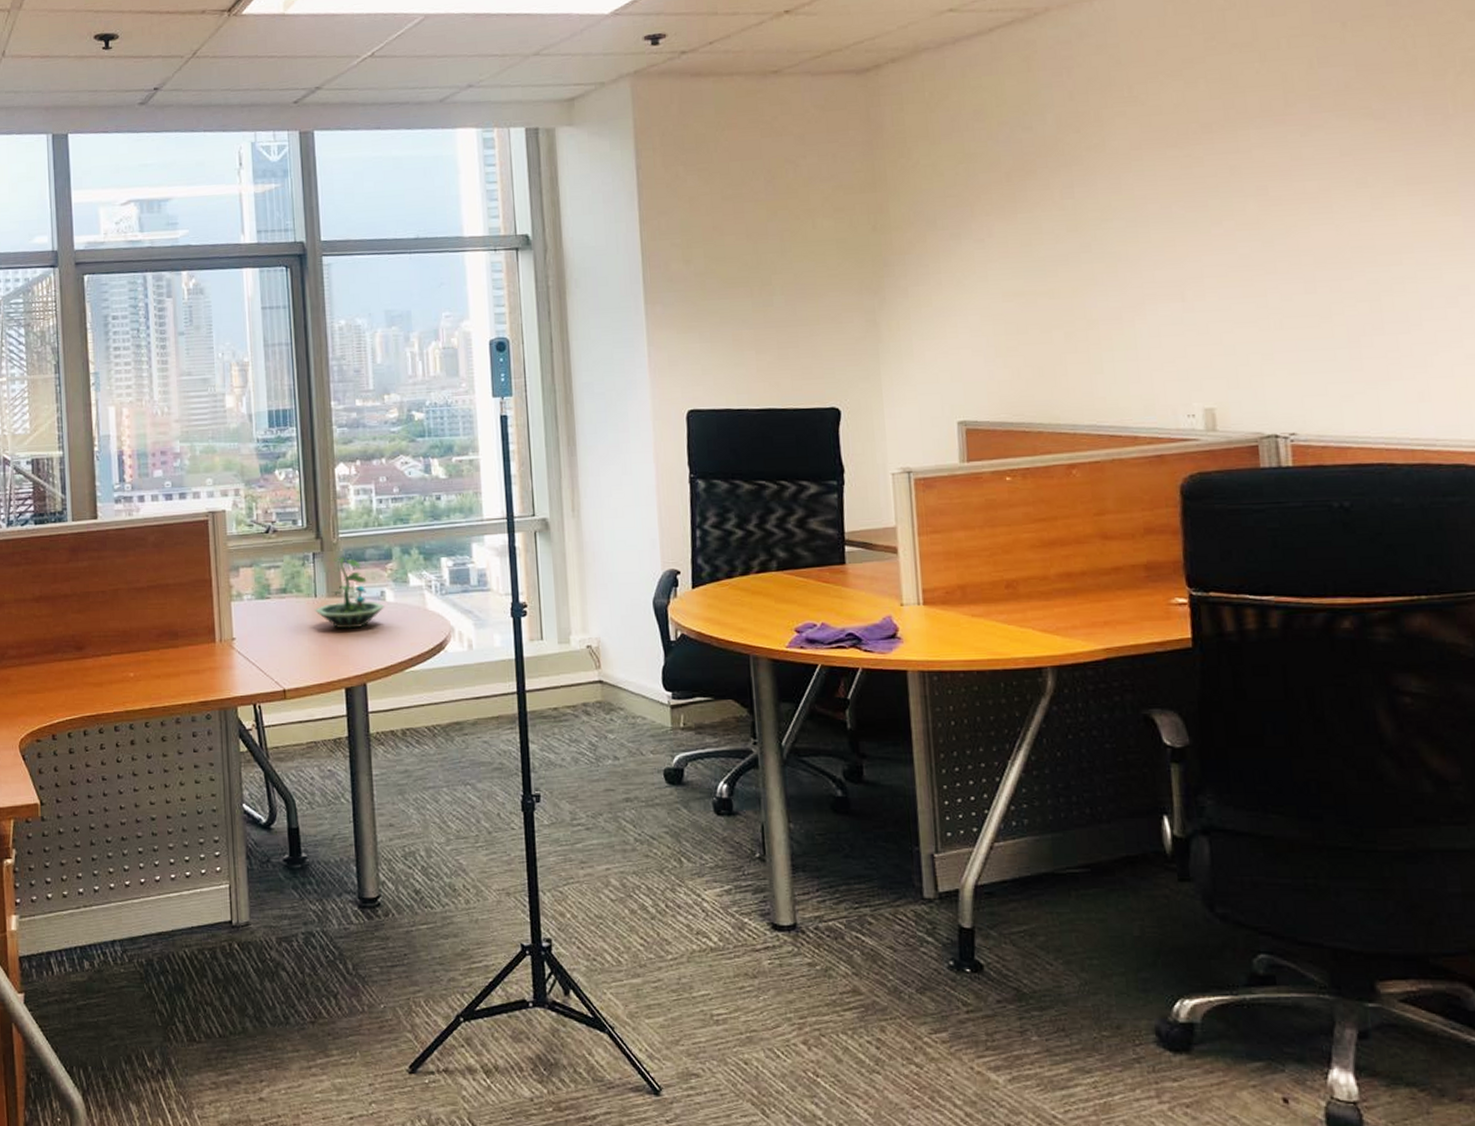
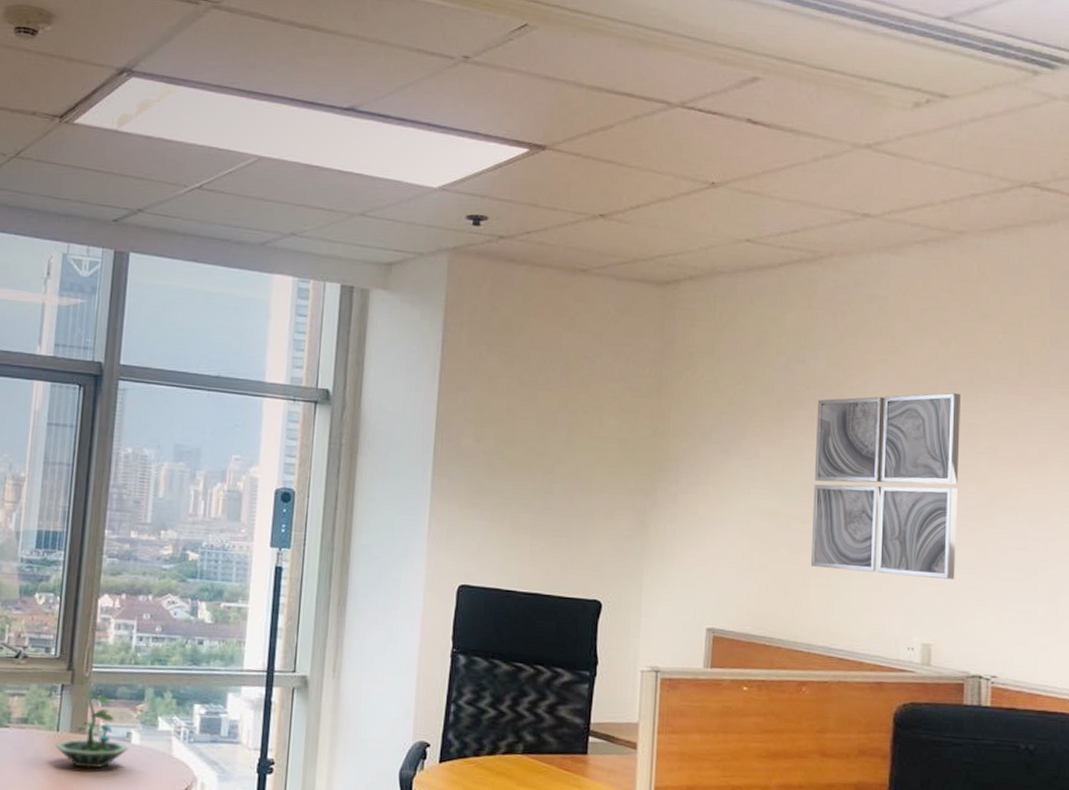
wall art: none [1051,135,1234,343] -> present [810,392,960,579]

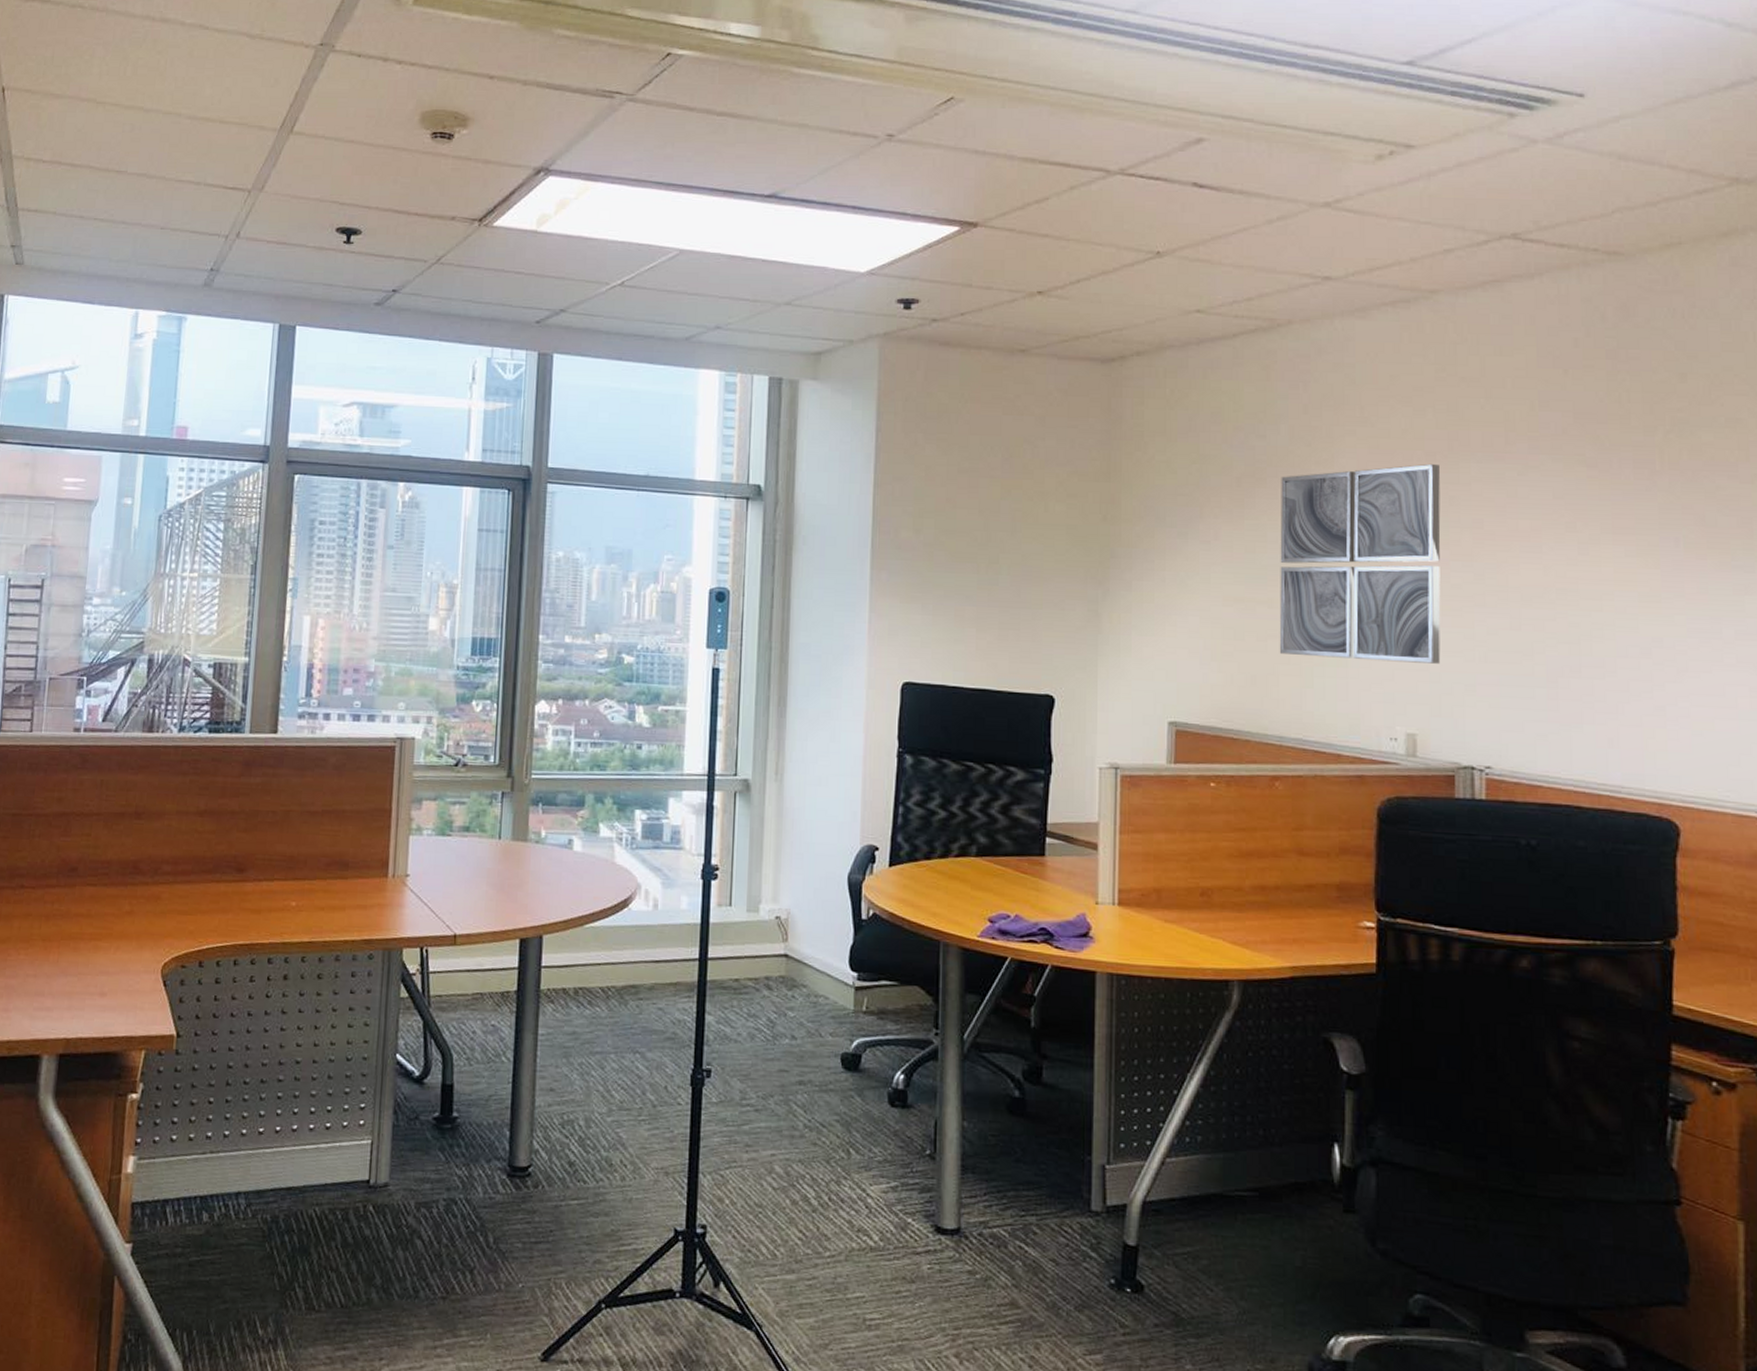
terrarium: present [54,692,129,769] -> none [496,799,571,877]

